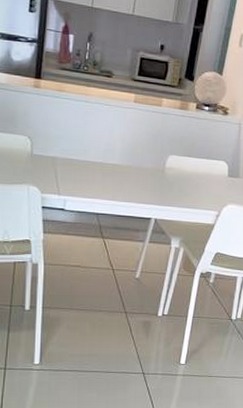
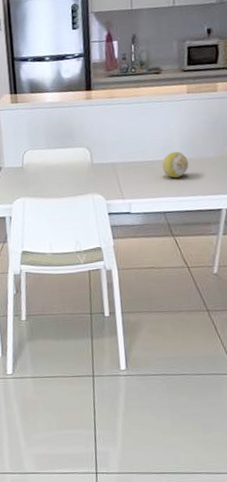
fruit: none [101,156,127,183] -> present [162,151,189,179]

